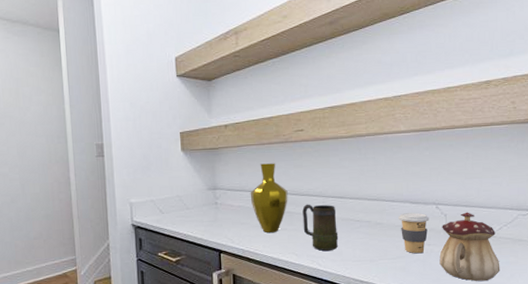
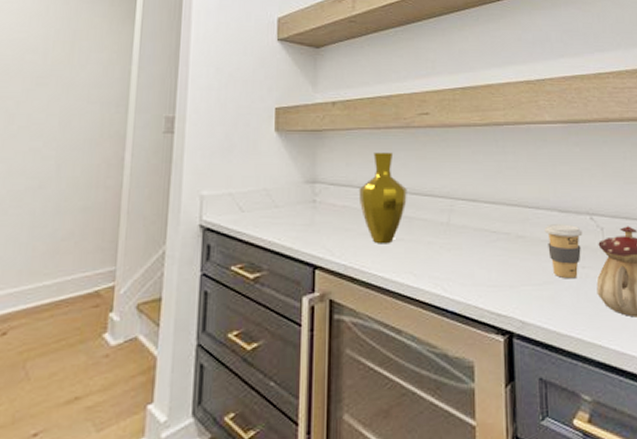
mug: present [302,204,339,251] -> none [424,207,470,271]

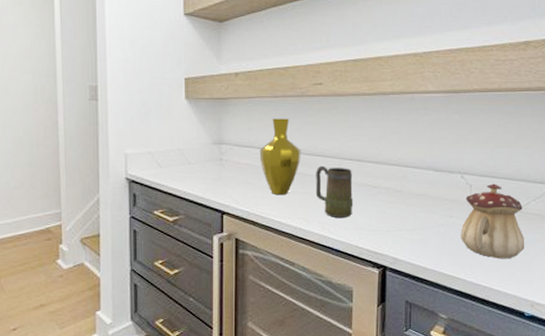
mug: none [424,207,470,271] -> present [315,165,354,217]
coffee cup: present [544,224,583,279] -> none [420,181,453,226]

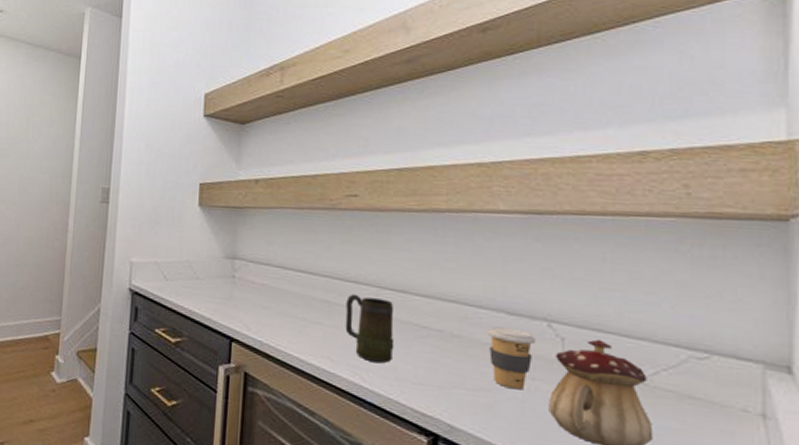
vase: present [259,118,301,196] -> none [278,233,329,326]
coffee cup: none [420,181,453,226] -> present [487,326,536,390]

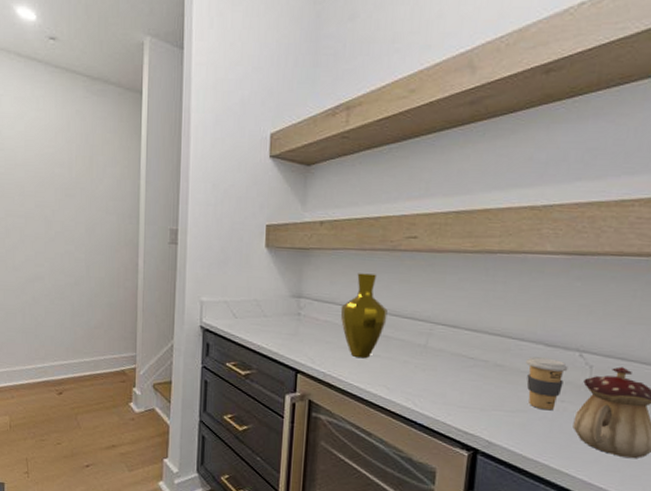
vase: none [278,233,329,326] -> present [340,273,388,359]
mug: present [345,293,394,363] -> none [401,329,445,390]

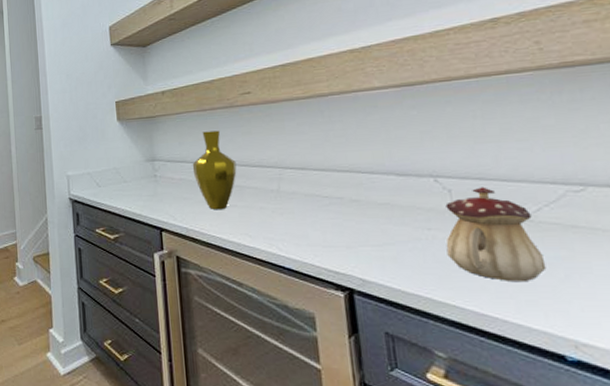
coffee cup: present [526,357,568,411] -> none [381,187,426,240]

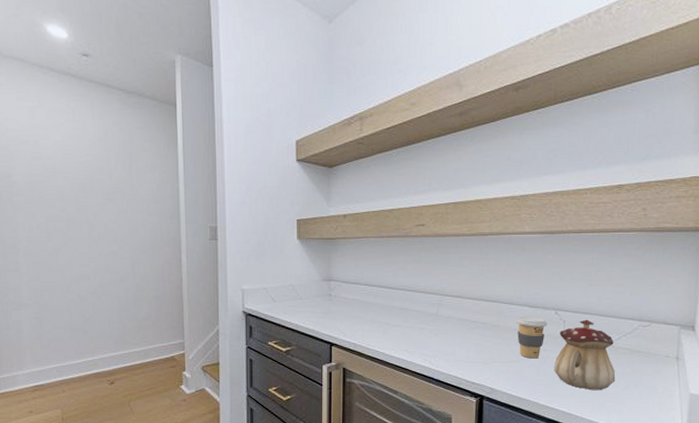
vase: present [192,130,237,210] -> none [365,257,404,329]
coffee cup: none [381,187,426,240] -> present [516,317,548,359]

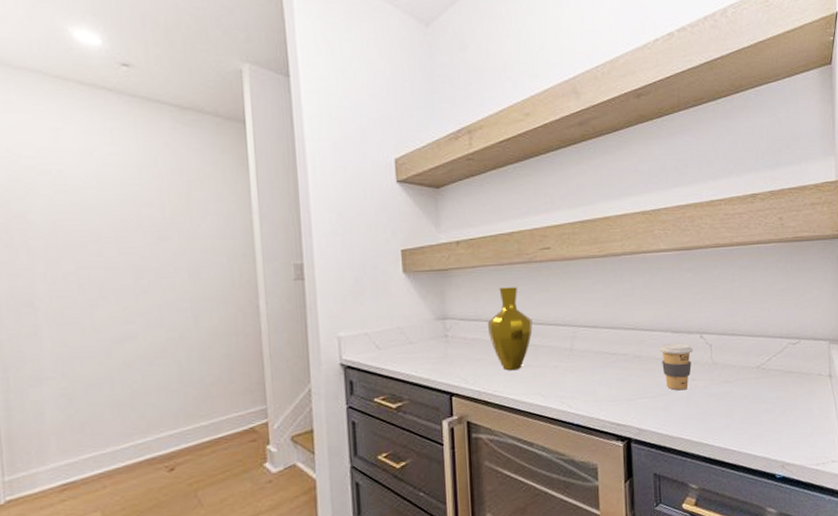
vase: none [365,257,404,329] -> present [487,287,533,371]
teapot: present [554,319,616,390] -> none [704,341,770,420]

